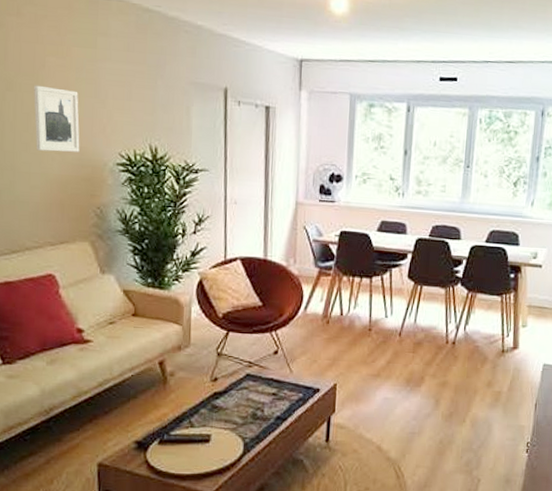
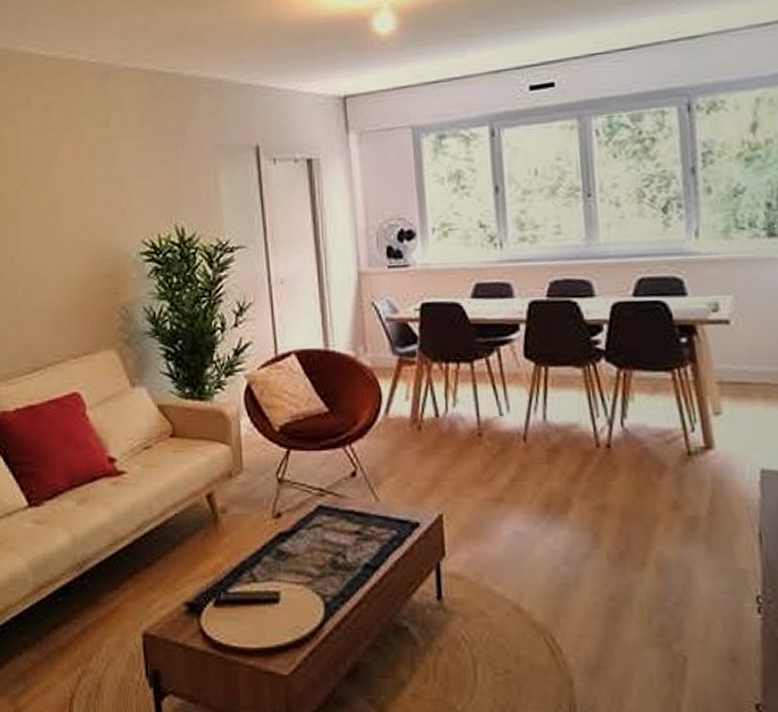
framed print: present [34,85,80,152] -> none [48,176,99,250]

